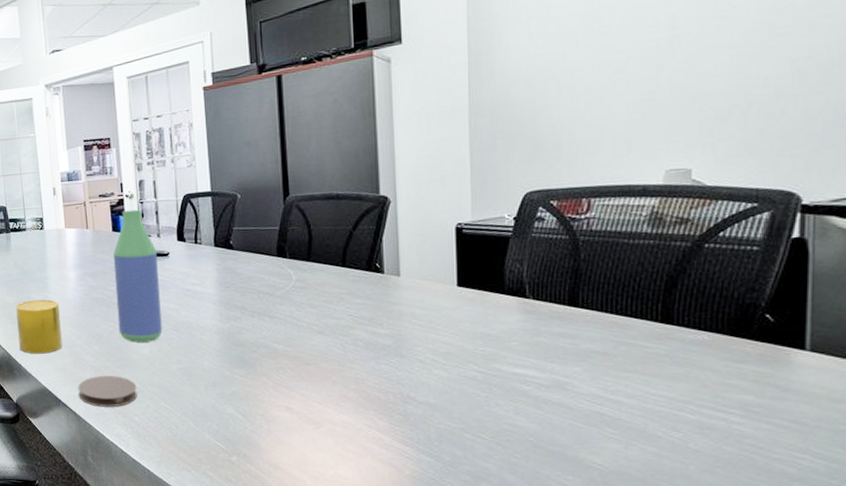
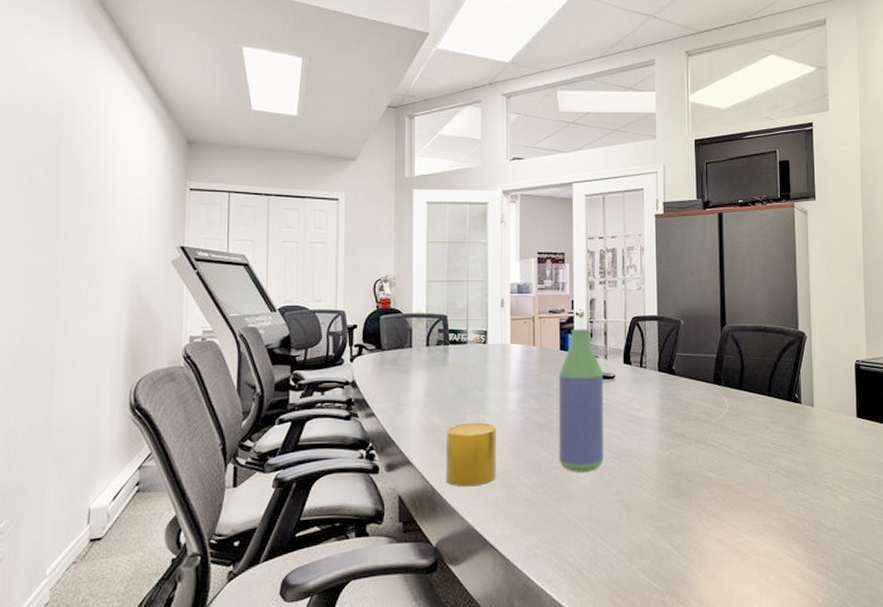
coaster: present [78,376,138,407] -> none [509,510,573,548]

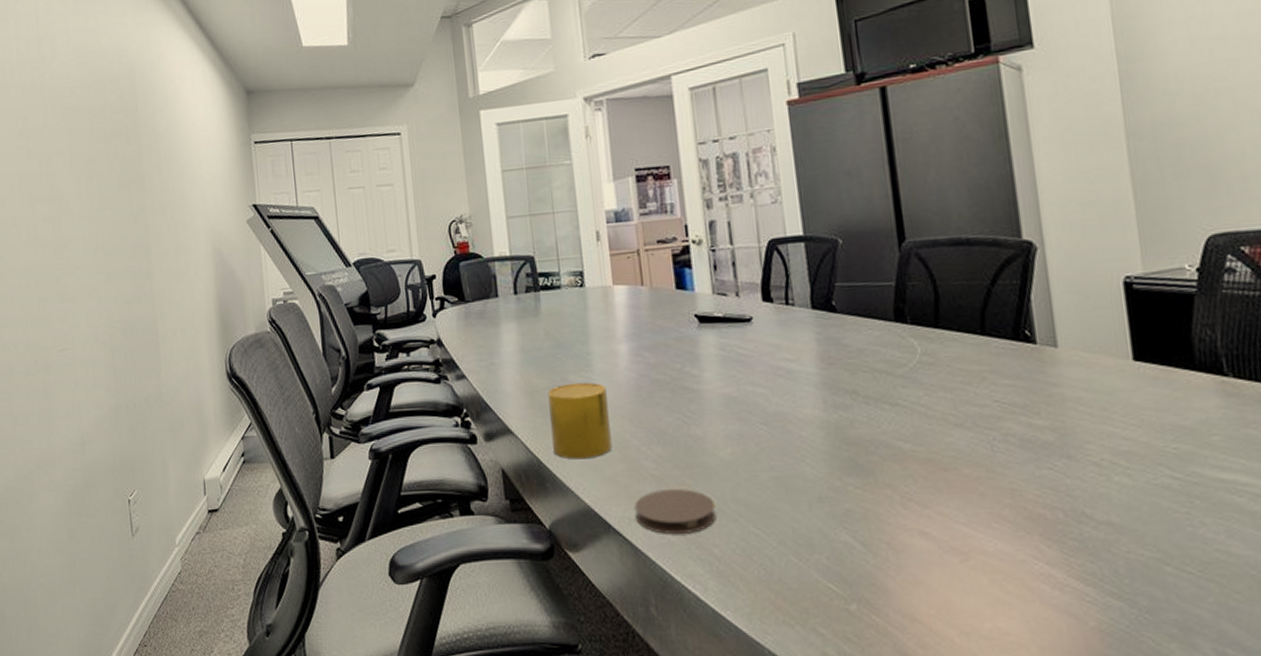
coaster: none [509,510,573,548] -> present [634,489,717,534]
bottle: present [558,328,604,472] -> none [677,259,748,442]

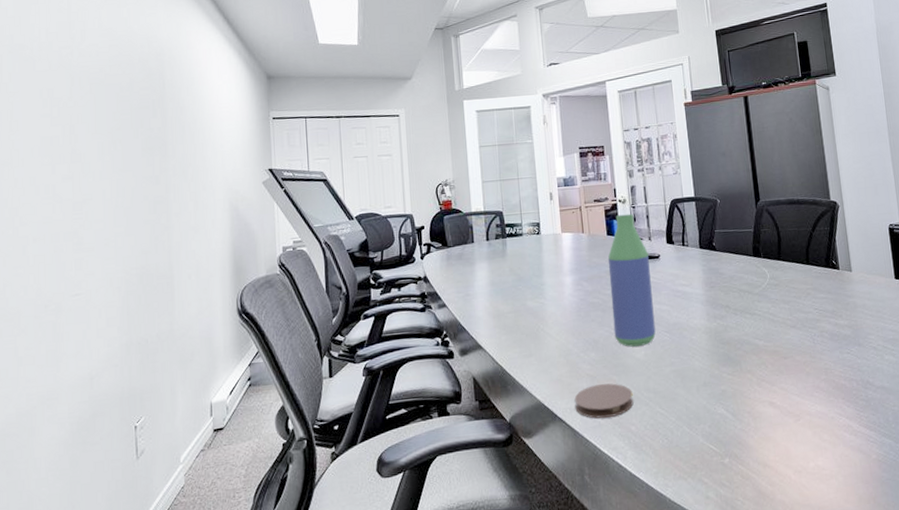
cup: present [548,382,612,460] -> none [511,306,559,366]
bottle: none [677,259,748,442] -> present [607,213,656,347]

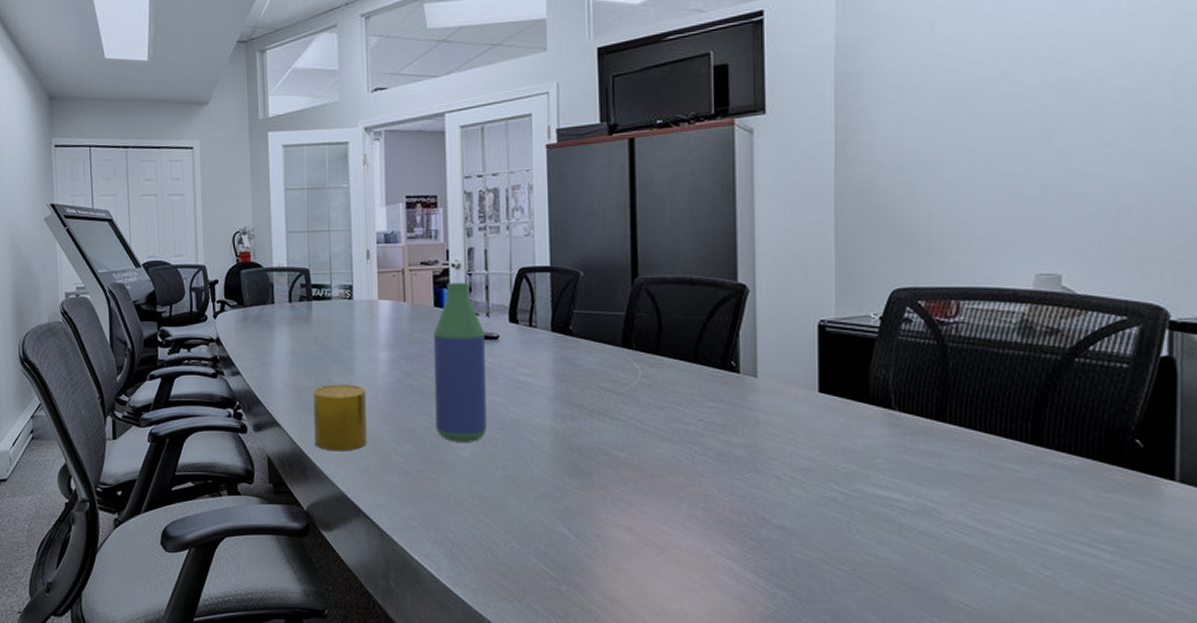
cup: none [511,306,559,366] -> present [313,384,367,451]
coaster: present [574,383,634,419] -> none [383,481,454,520]

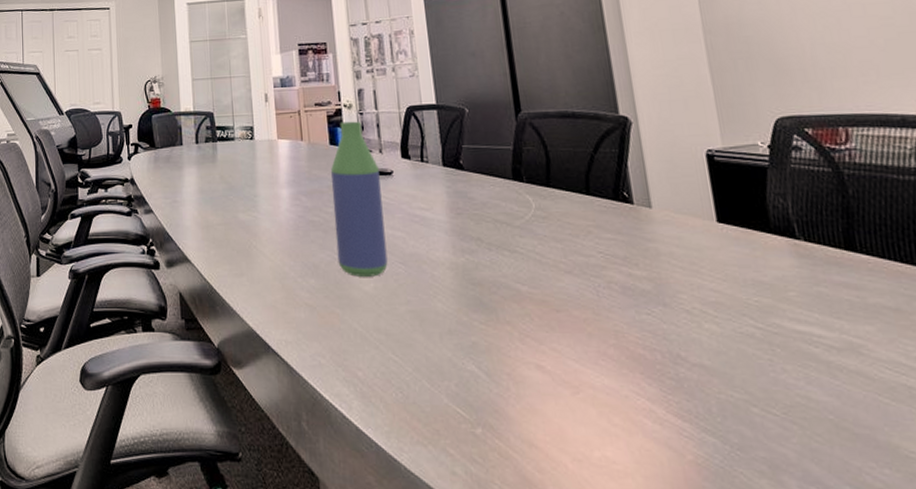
cup: present [313,384,367,451] -> none [220,220,273,287]

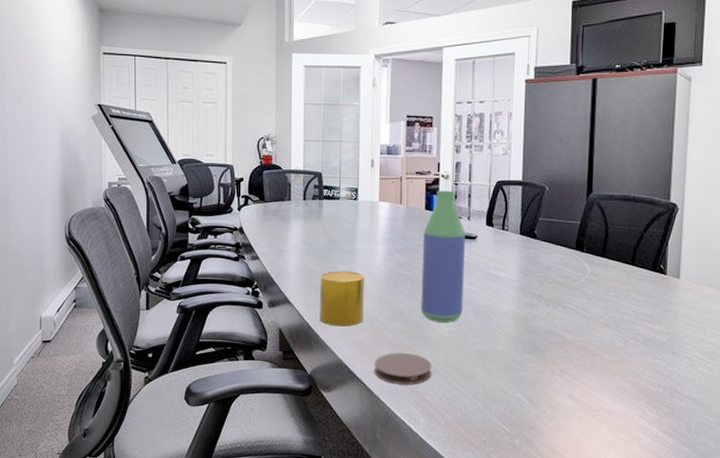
cup: none [220,220,273,287] -> present [320,270,364,327]
coaster: none [290,317,361,357] -> present [374,353,432,385]

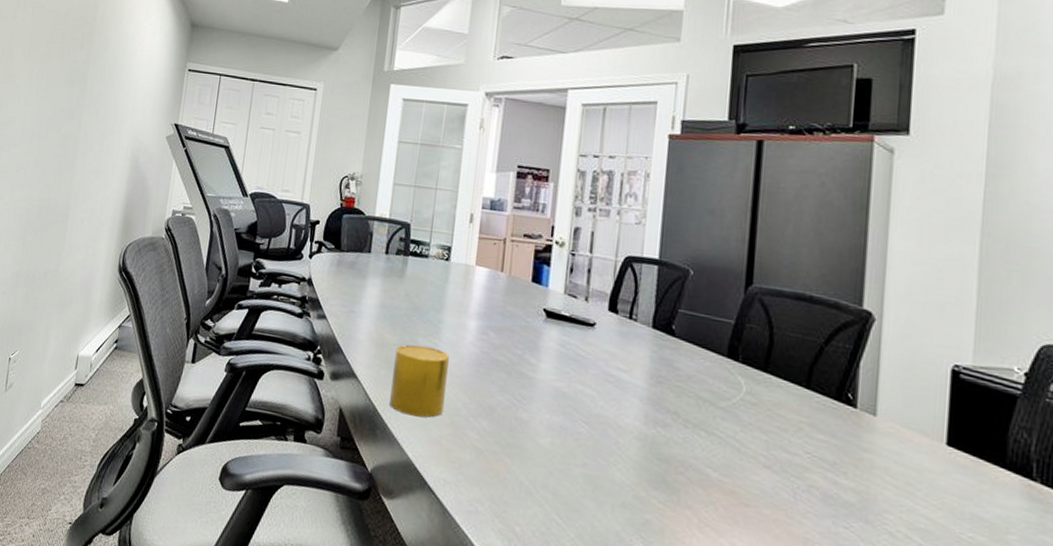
coaster: present [374,353,432,385] -> none [450,460,526,508]
bottle: present [421,190,465,323] -> none [516,259,581,432]

